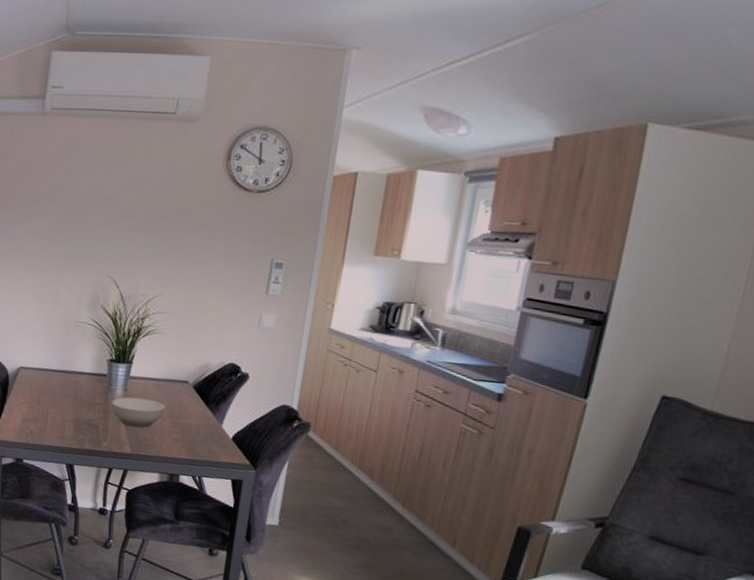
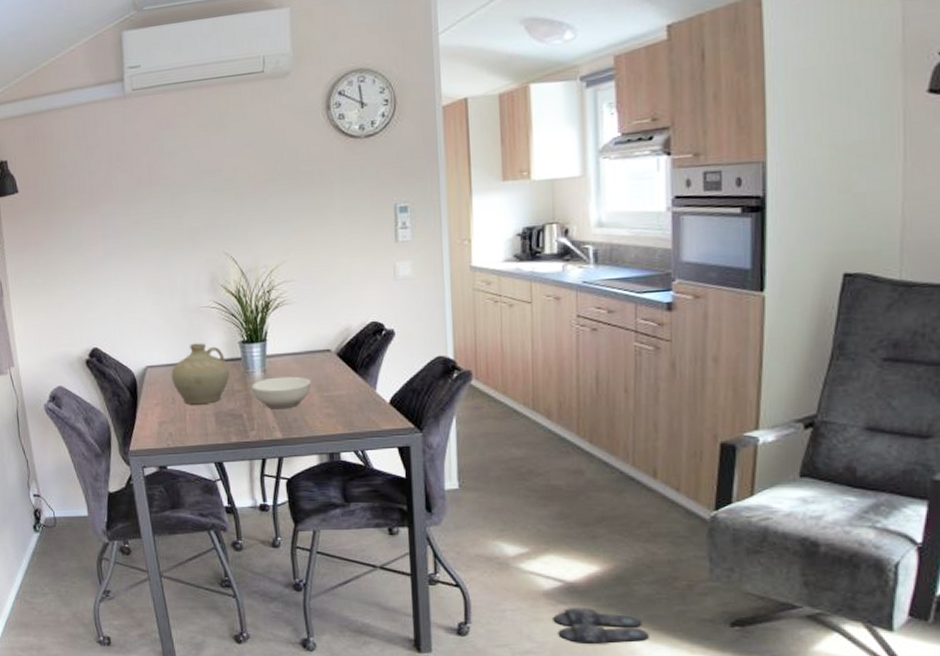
ceramic jug: none [41,353,95,411] -> present [171,343,230,405]

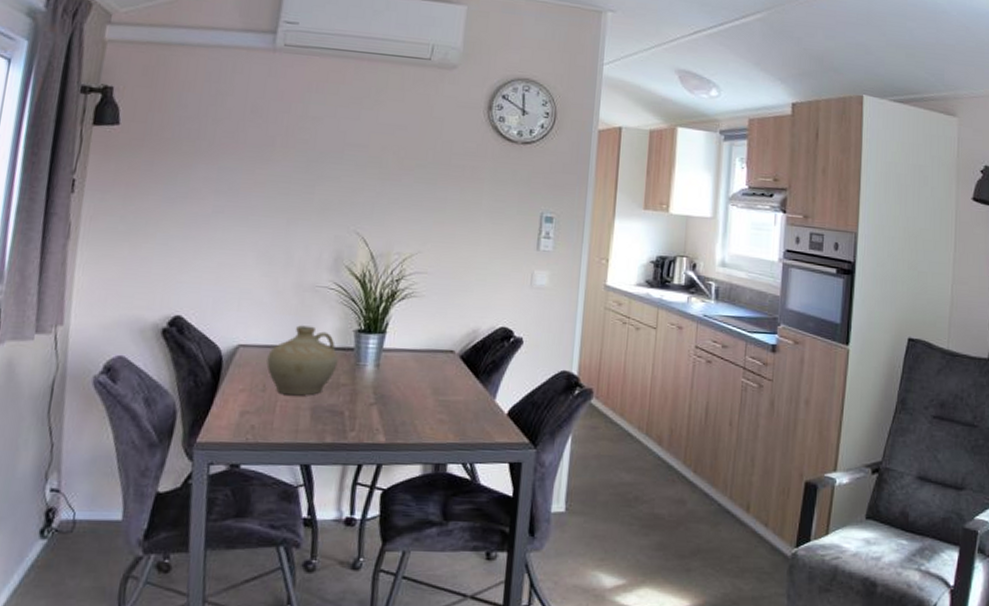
bowl: present [252,376,311,410] -> none [360,373,427,410]

